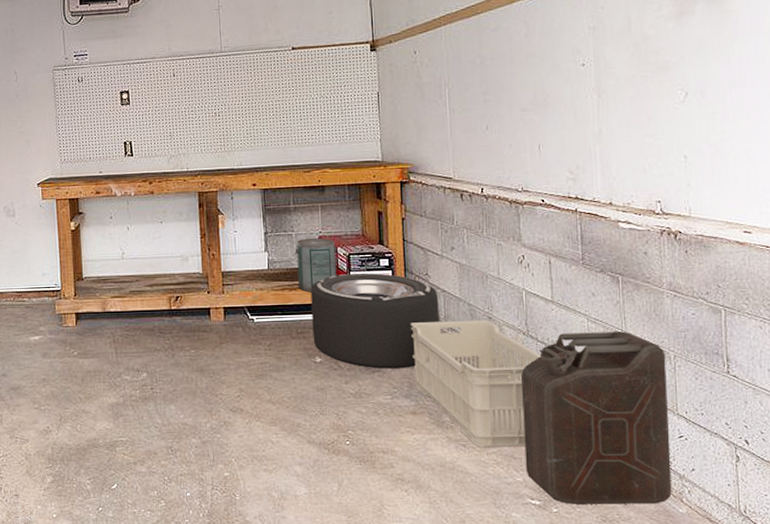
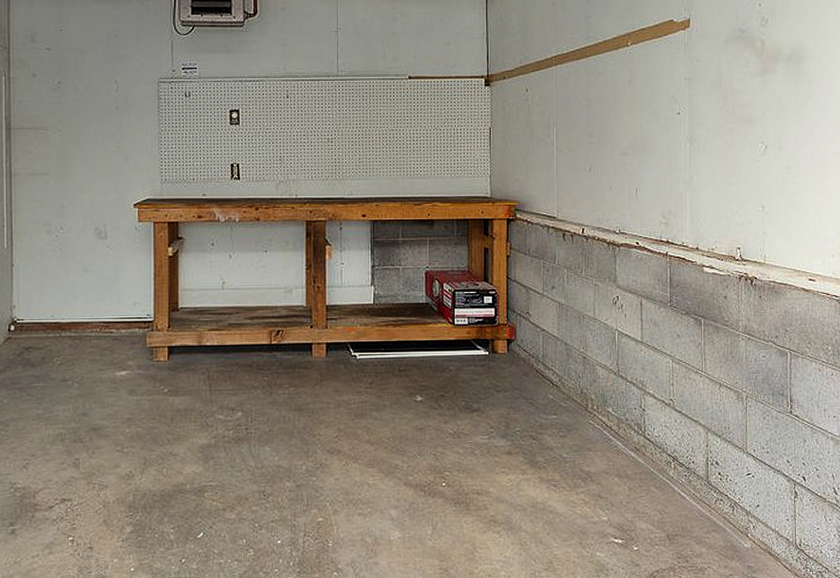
paint can: present [294,237,341,293] -> none [401,272,446,329]
car tire: present [310,272,440,369] -> none [415,310,538,408]
plastic crate: present [410,319,541,447] -> none [509,359,629,487]
fuel can: present [520,331,672,504] -> none [610,372,740,542]

